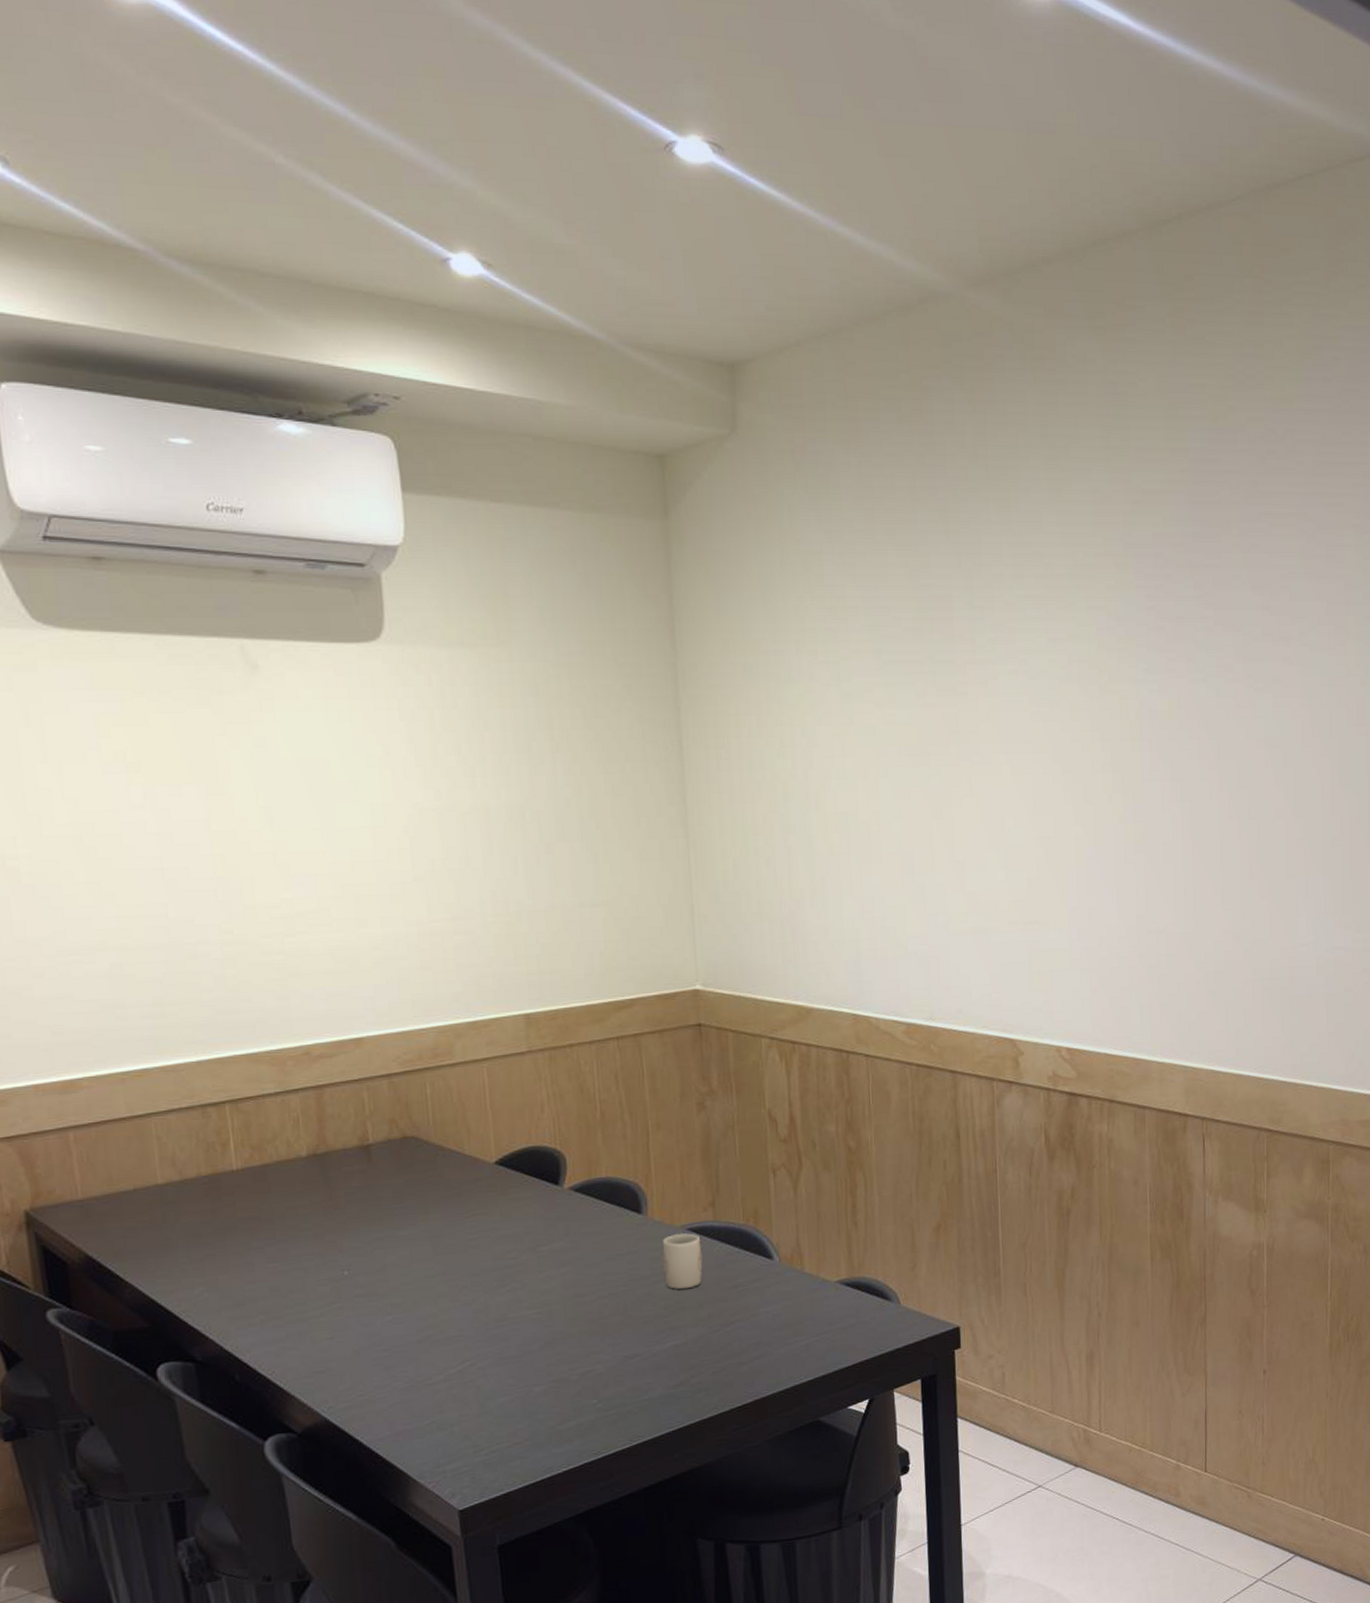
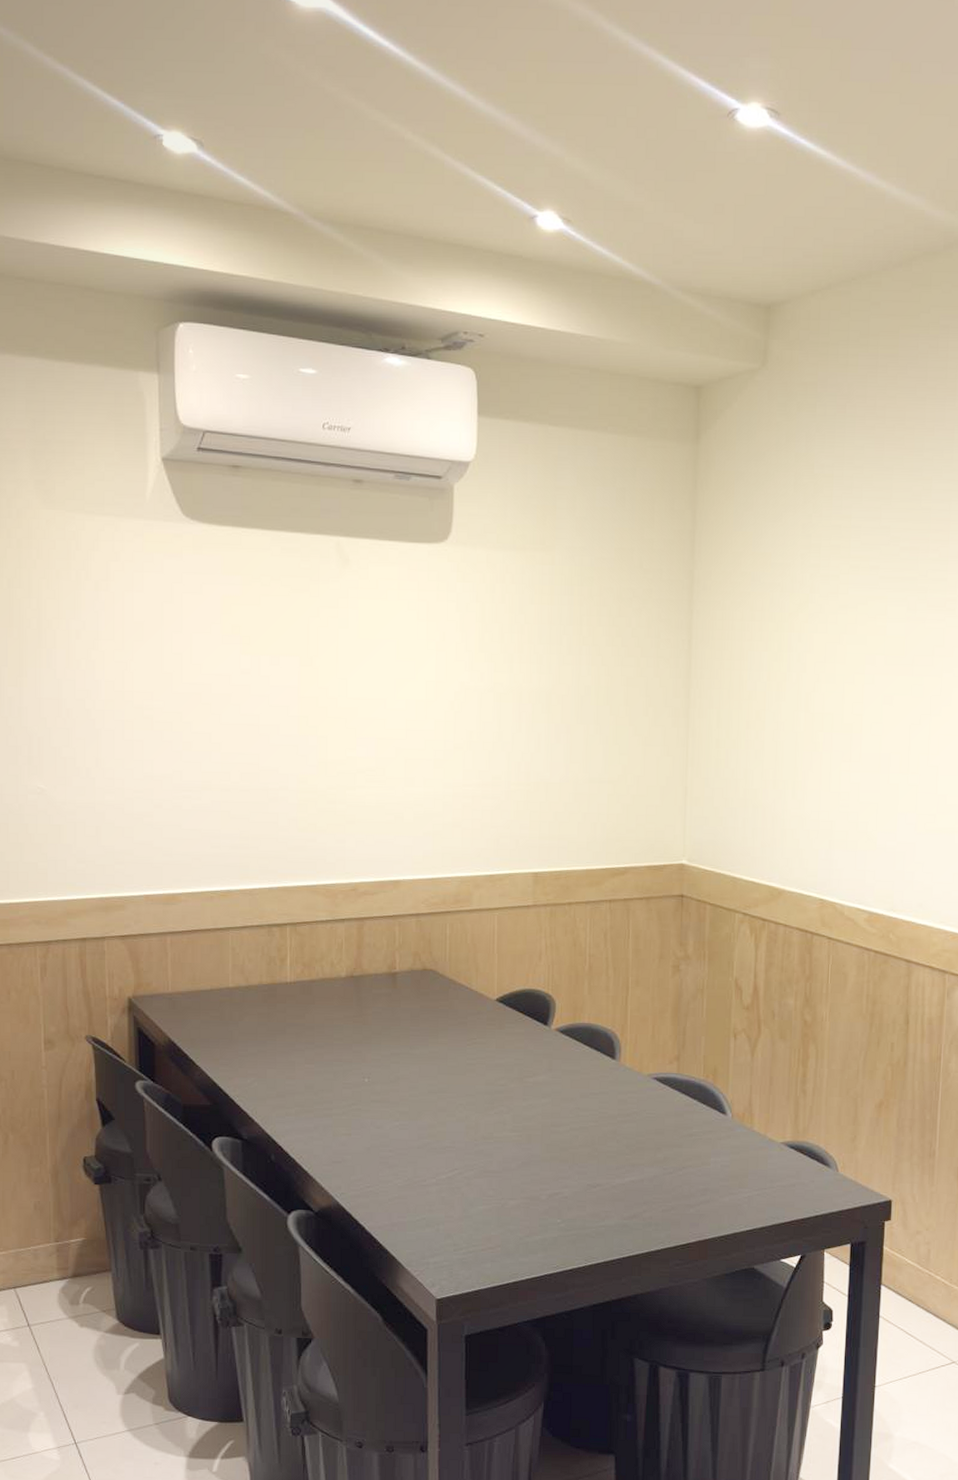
mug: present [662,1232,704,1290] -> none [628,1080,665,1132]

